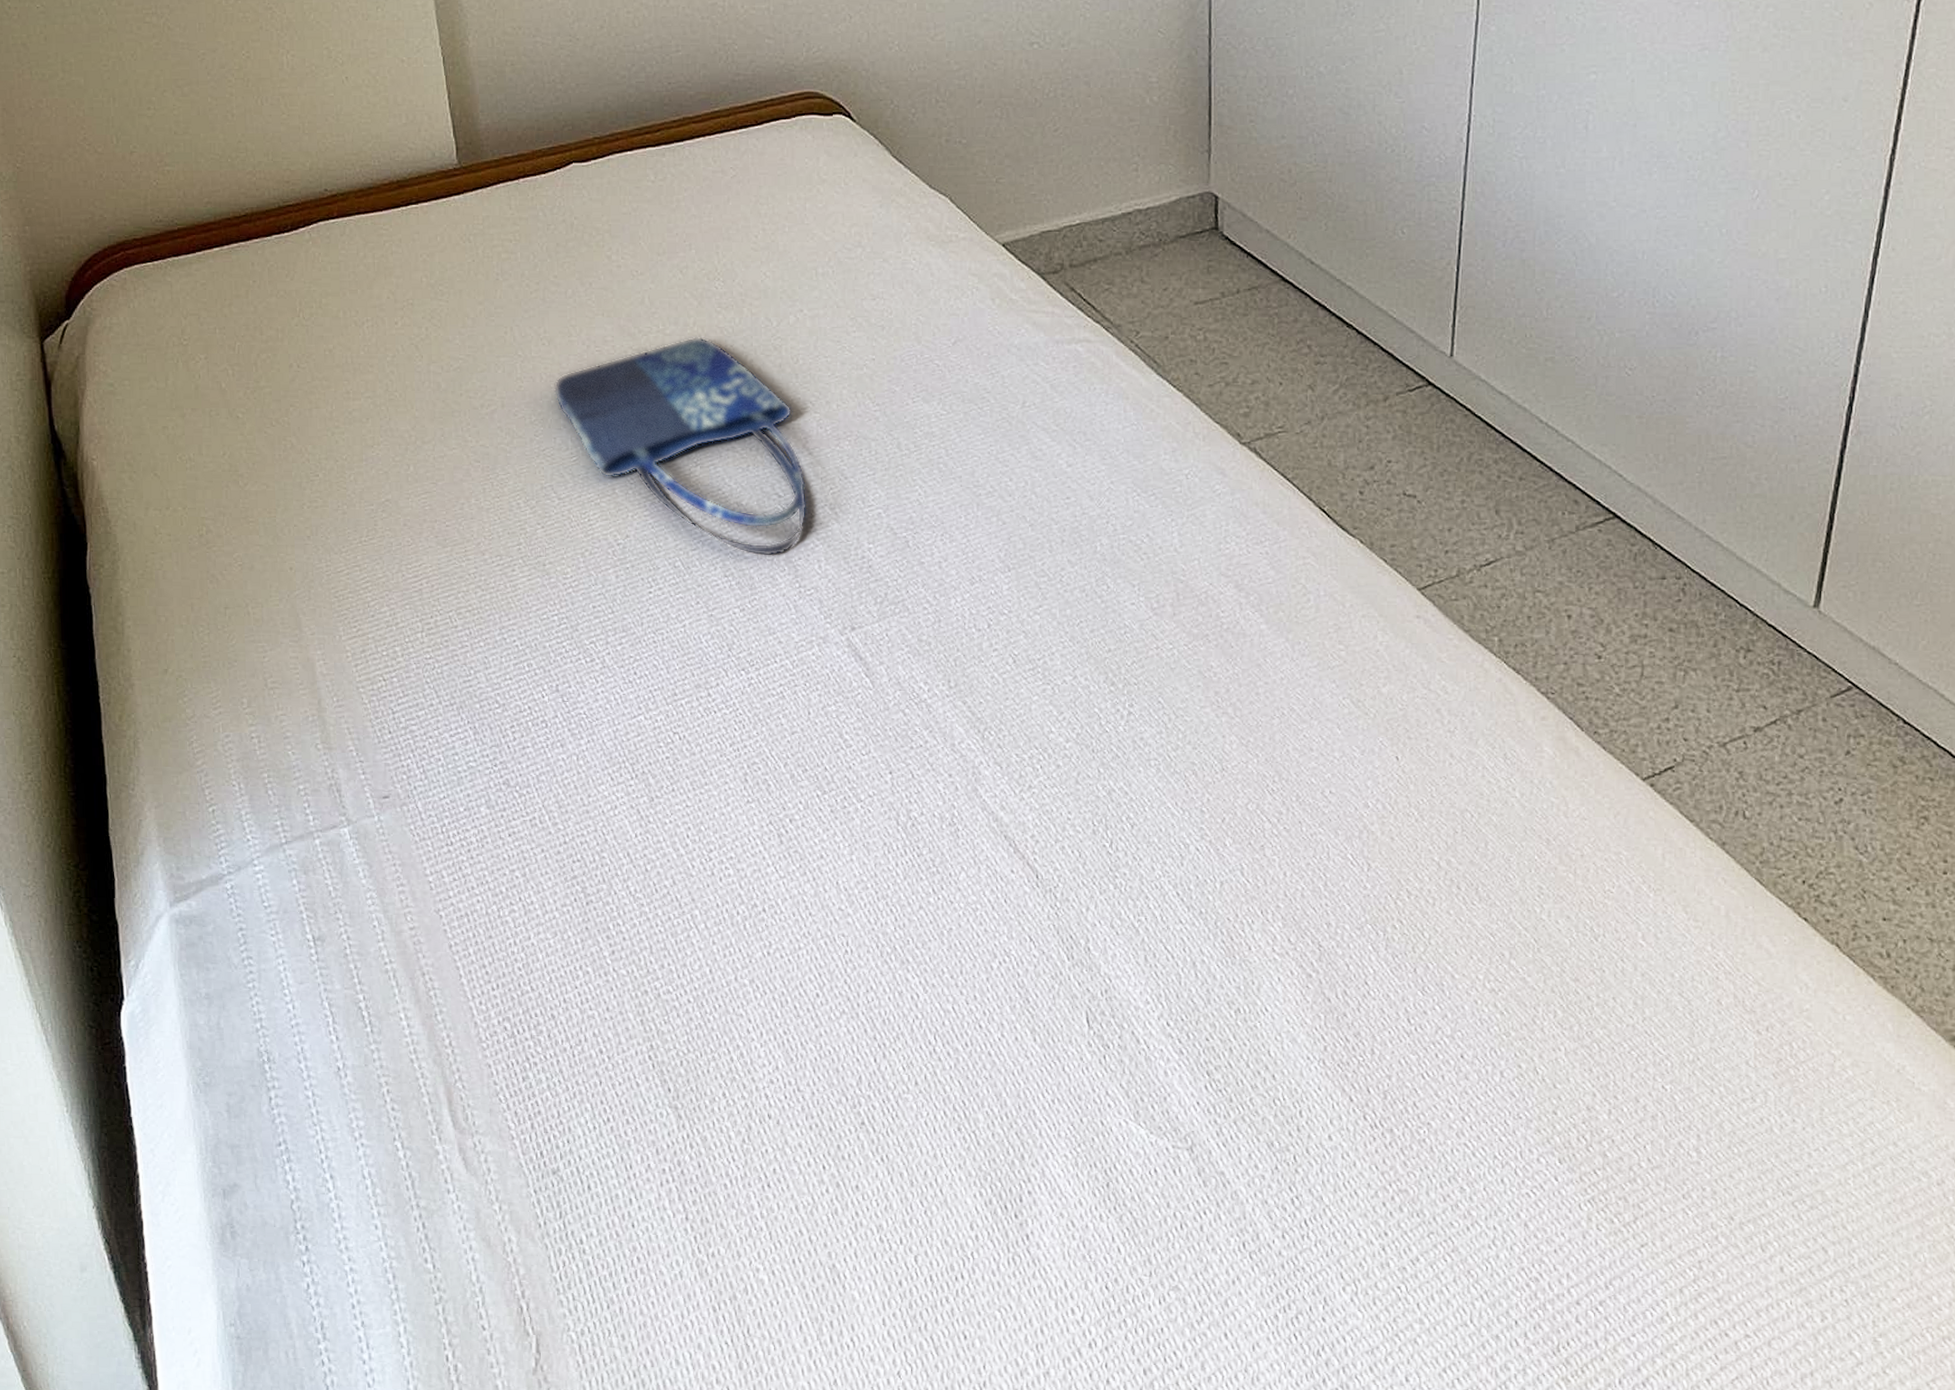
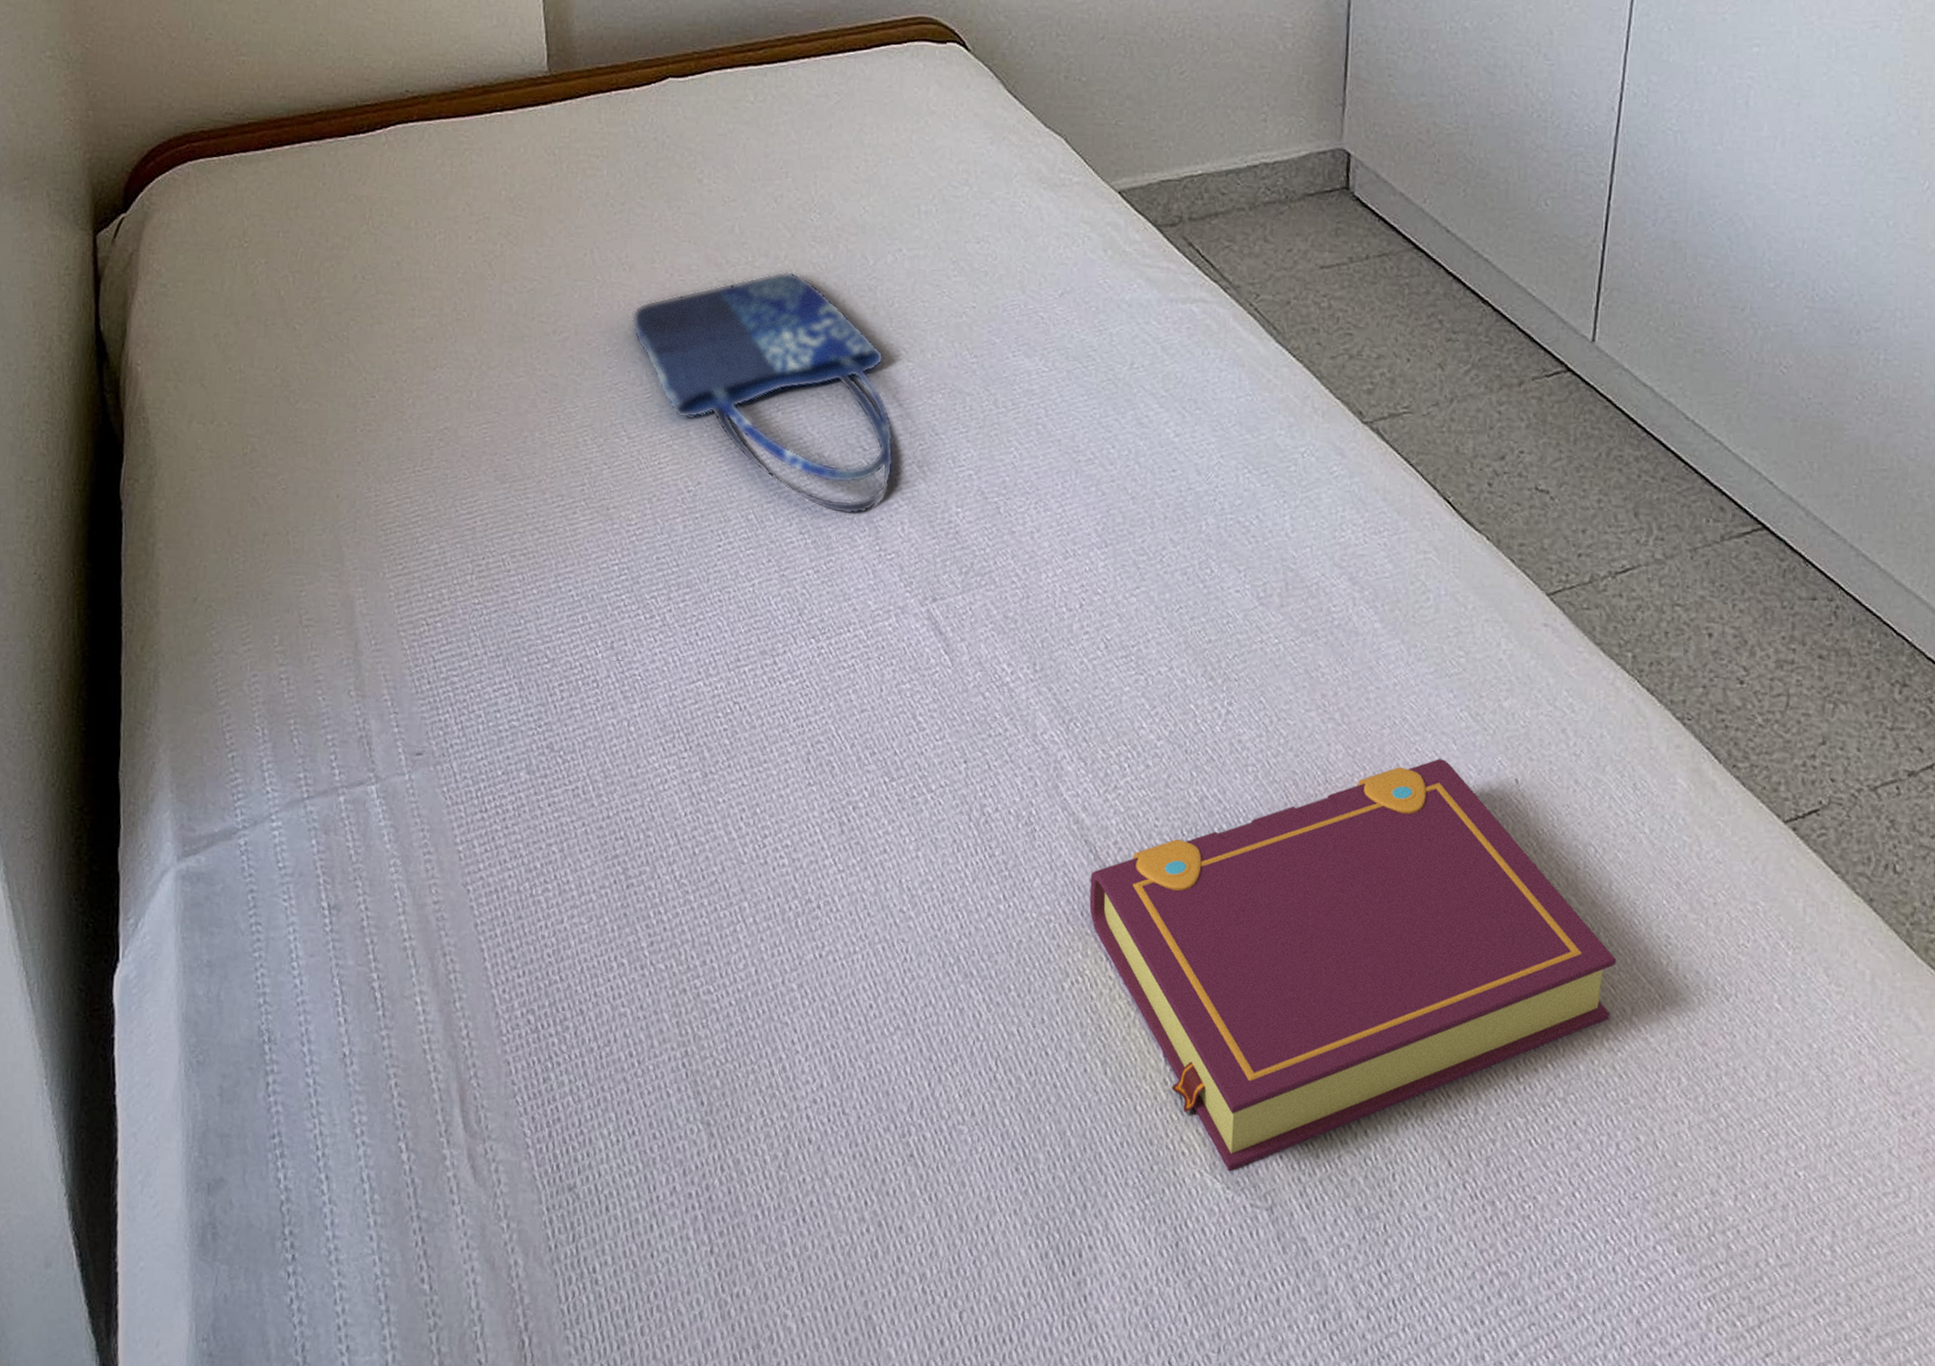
book: none [1011,742,1495,1119] -> present [1089,758,1617,1172]

